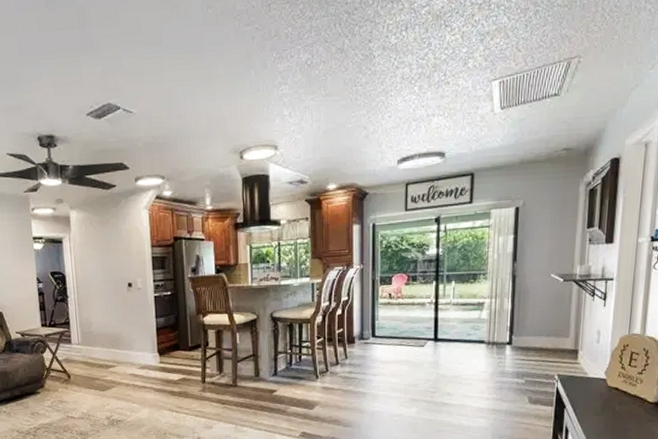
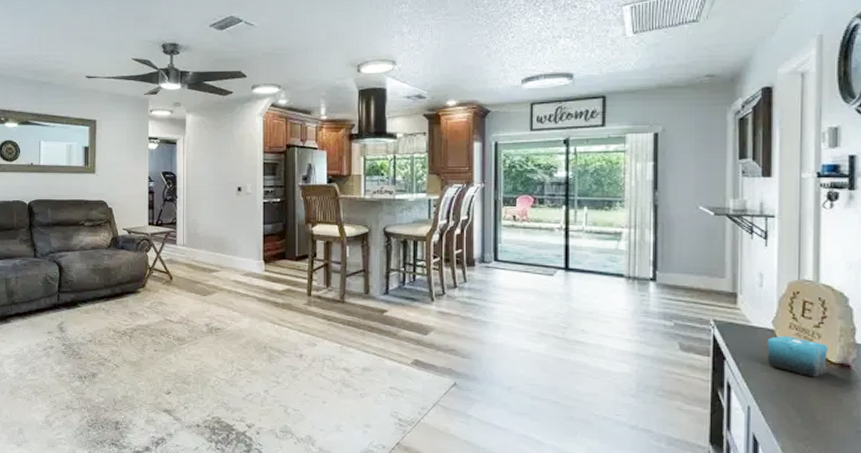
candle: none [598,383,648,416] -> present [767,335,829,378]

